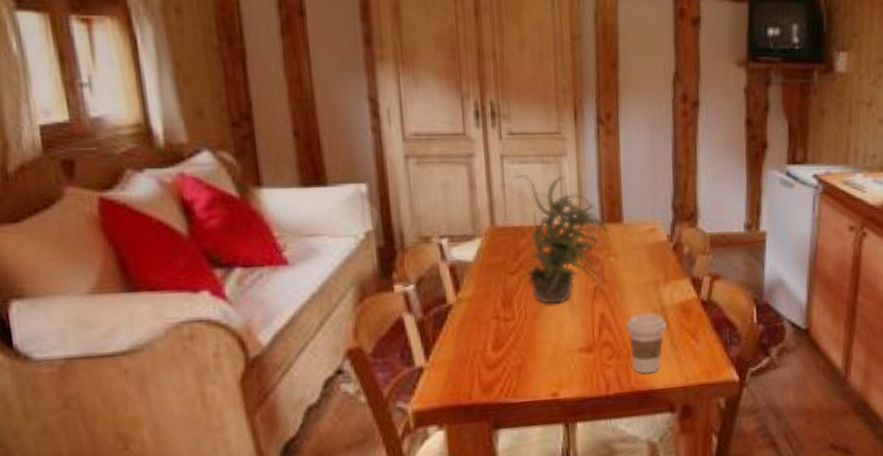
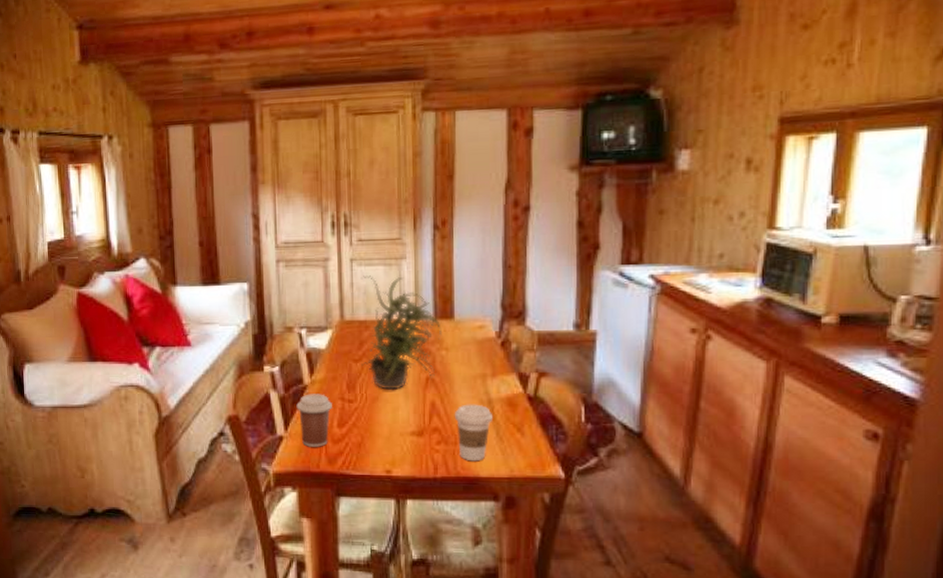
coffee cup: none [439,313,485,377] -> present [296,394,332,447]

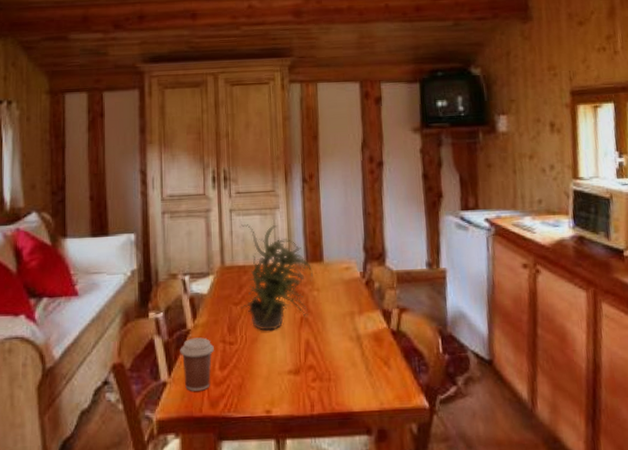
coffee cup: present [454,404,494,462] -> none [327,340,363,397]

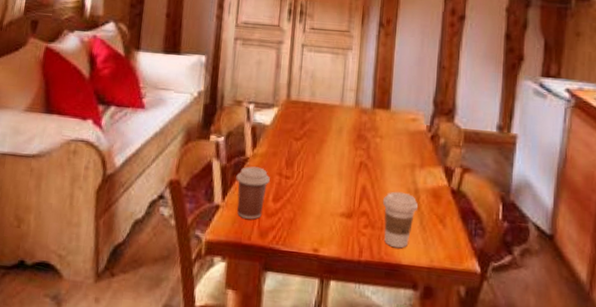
potted plant: present [239,224,313,331] -> none [301,61,378,171]
coffee cup: none [327,340,363,397] -> present [382,191,419,249]

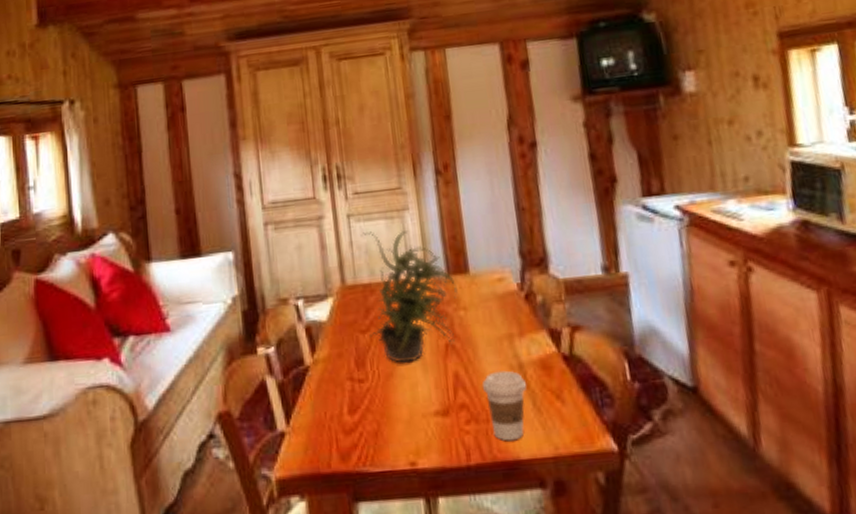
coffee cup: present [236,166,270,220] -> none [298,375,340,442]
potted plant: none [301,61,378,171] -> present [360,230,458,364]

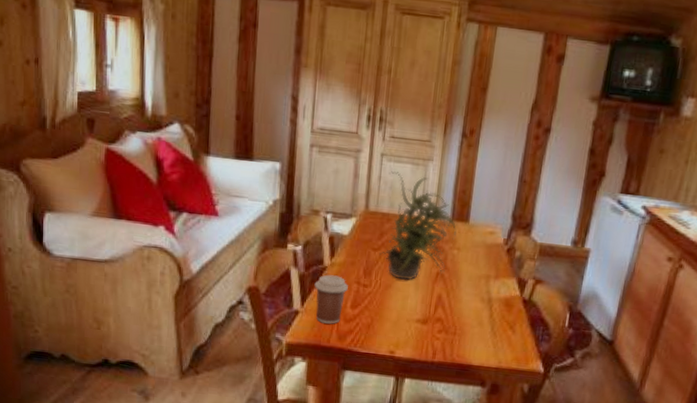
coffee cup: none [298,375,340,442] -> present [314,274,348,324]
coffee cup: present [481,370,527,441] -> none [456,300,491,351]

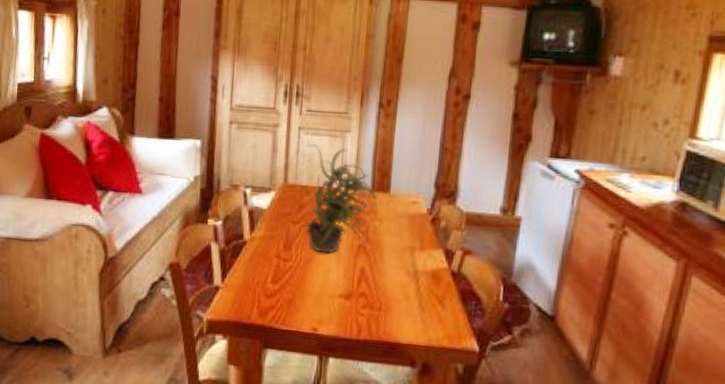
coffee cup: present [314,274,348,324] -> none [235,249,268,300]

